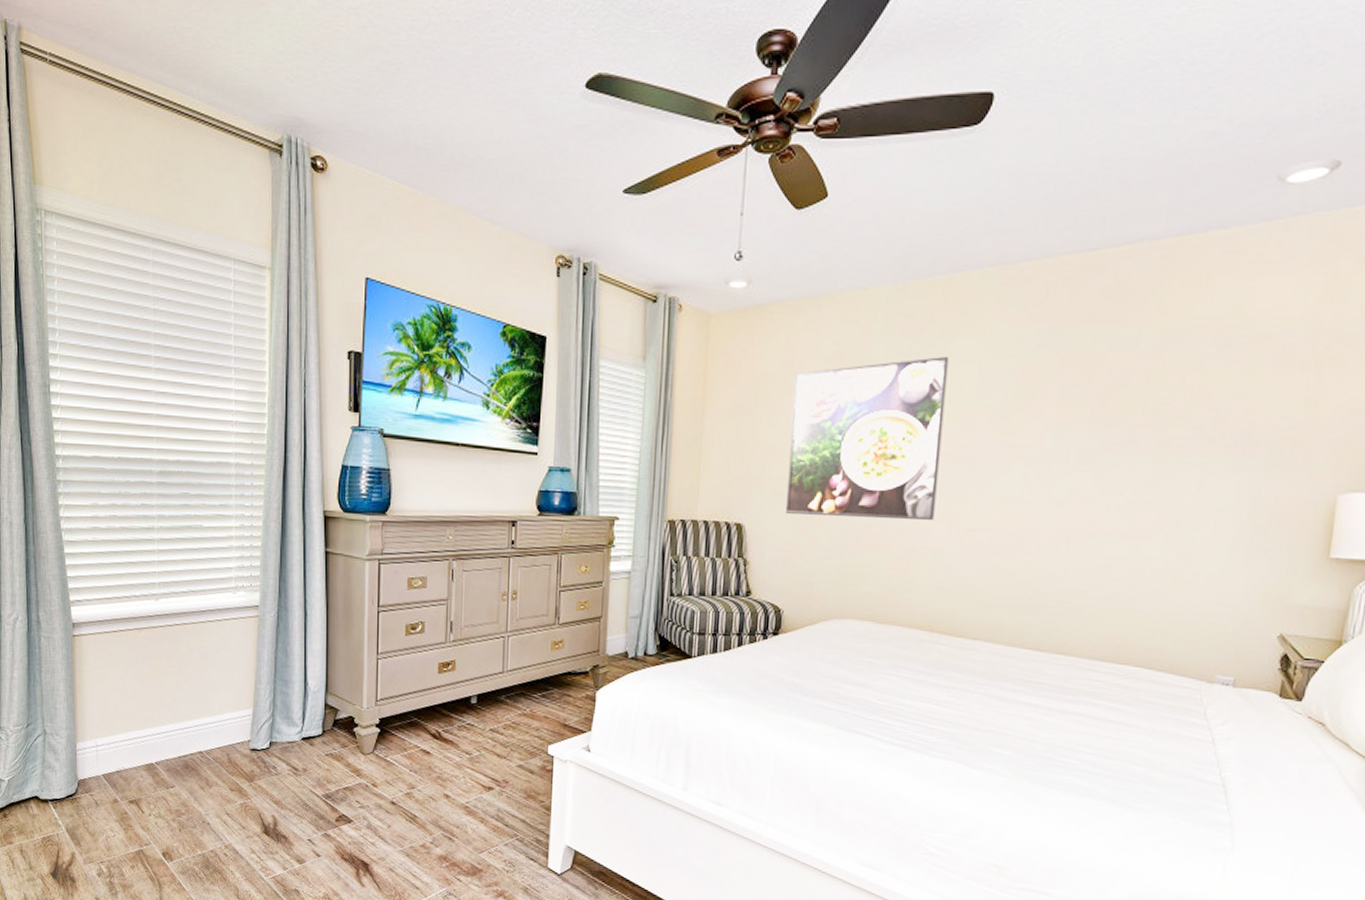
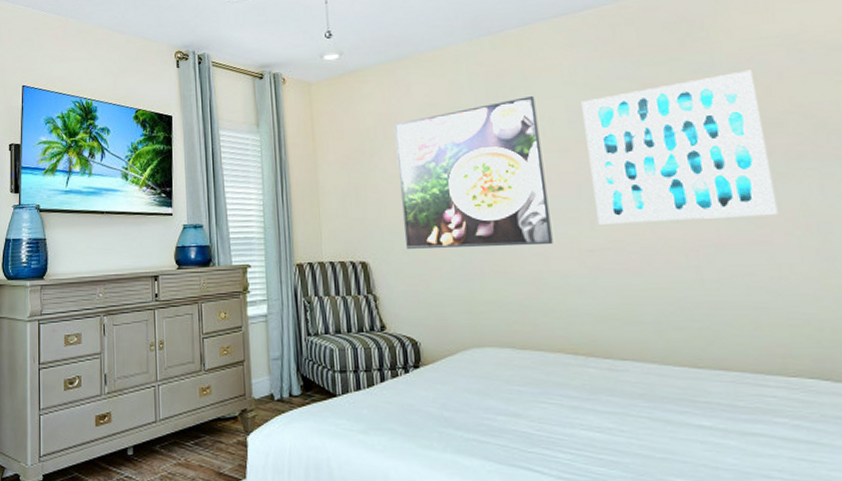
wall art: none [982,352,1173,509] -> present [581,70,779,225]

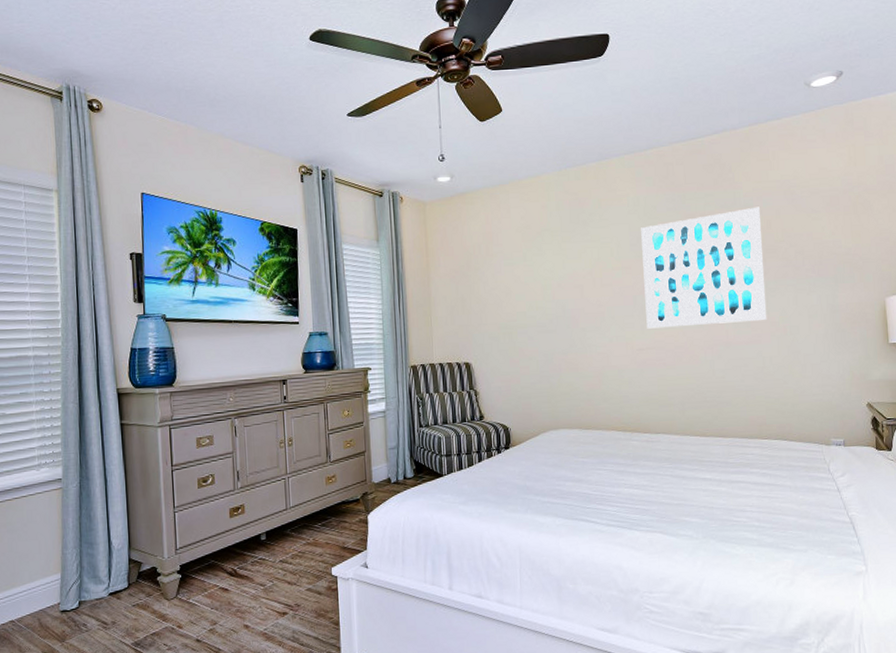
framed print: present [394,96,553,249] -> none [495,222,614,351]

